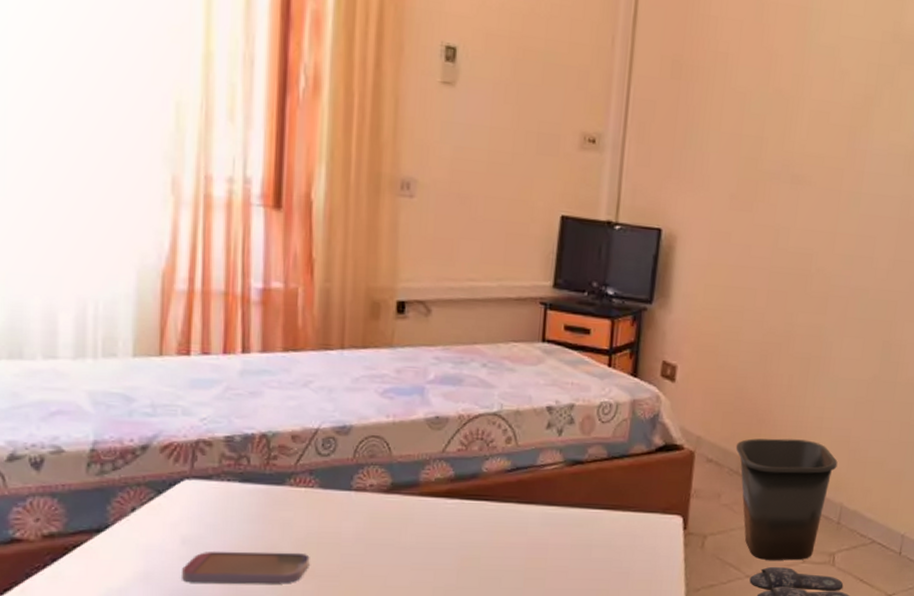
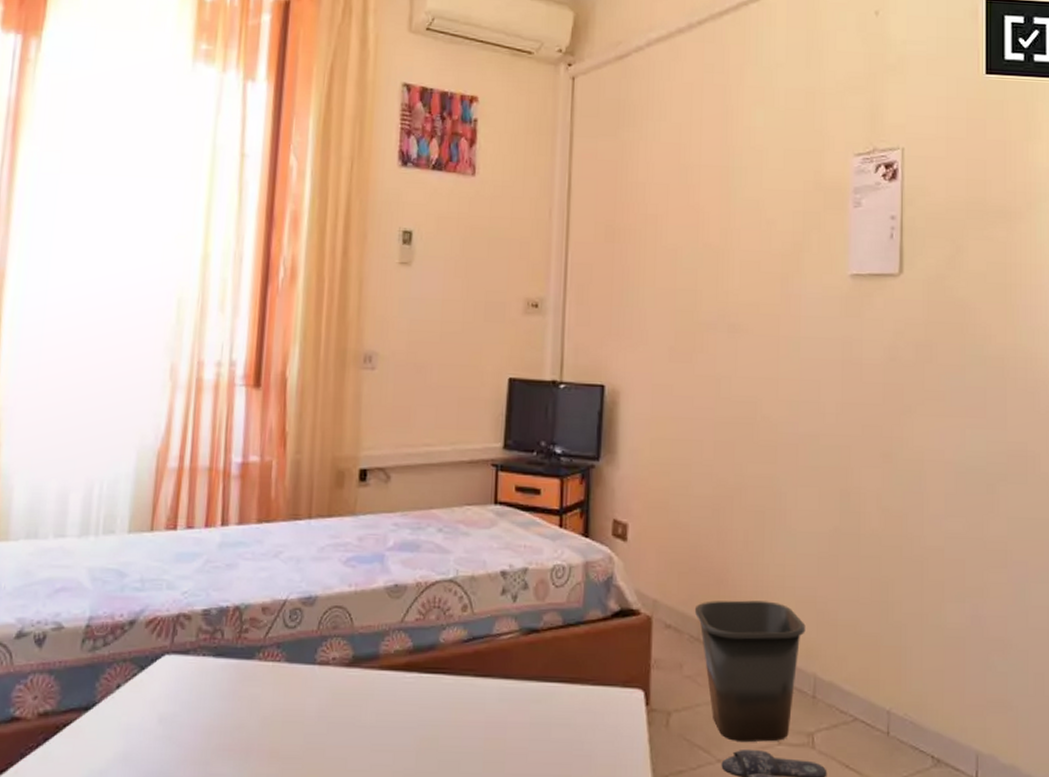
mobile phone: present [182,551,310,584] -> none [157,730,275,767]

